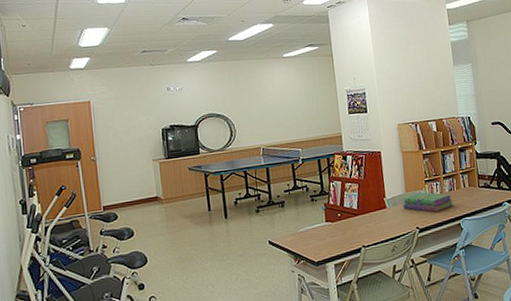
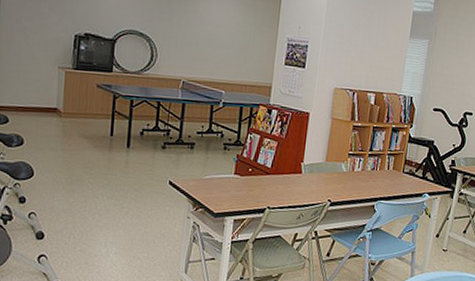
stack of books: present [403,192,453,212] -> none [319,164,372,188]

